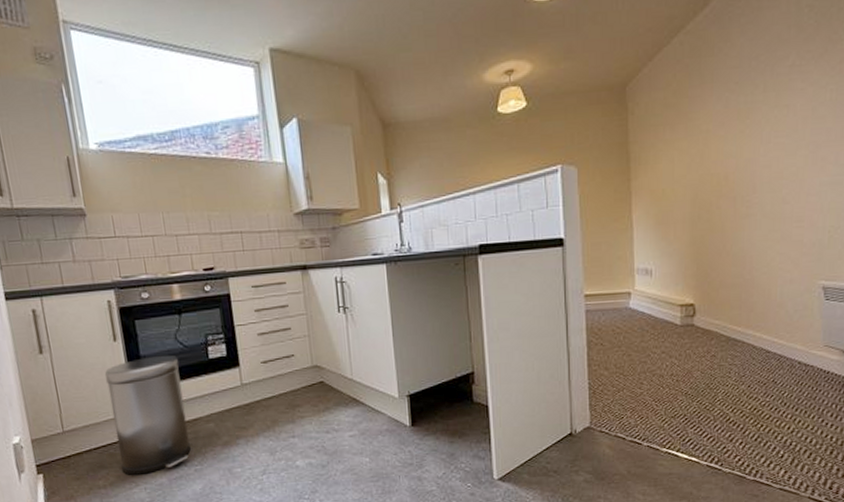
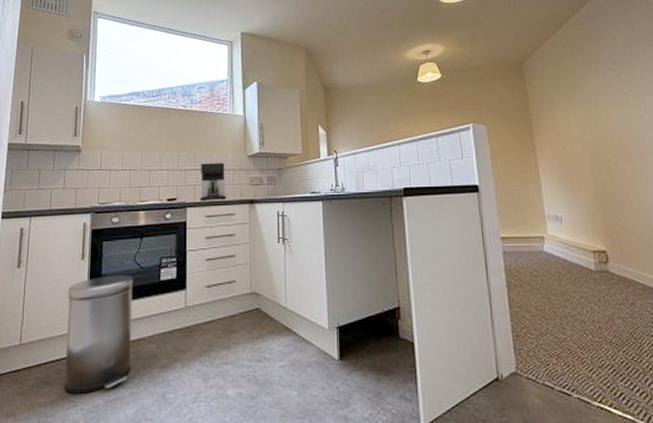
coffee maker: none [238,223,274,270] -> present [199,163,226,202]

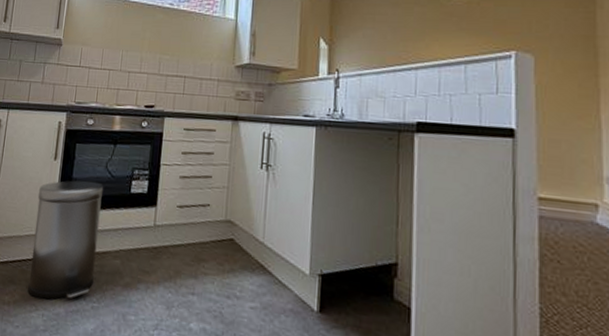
coffee maker: present [199,163,226,202] -> none [179,70,210,113]

